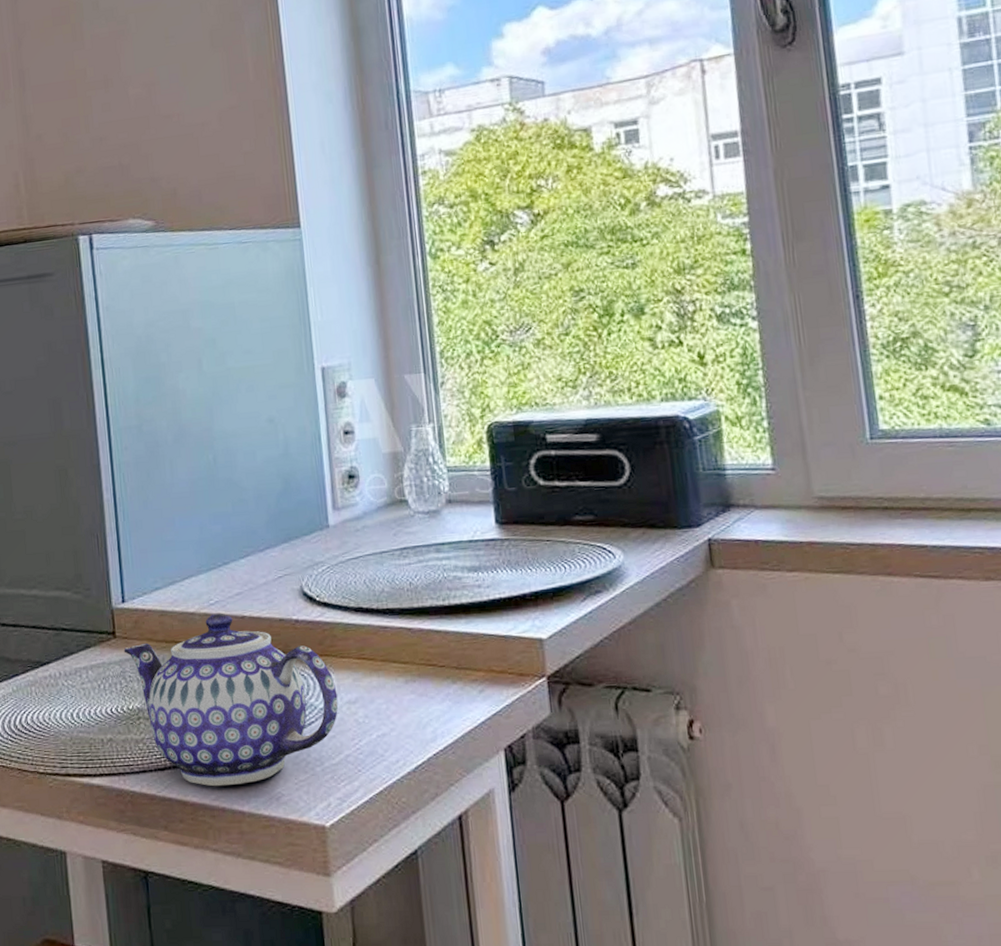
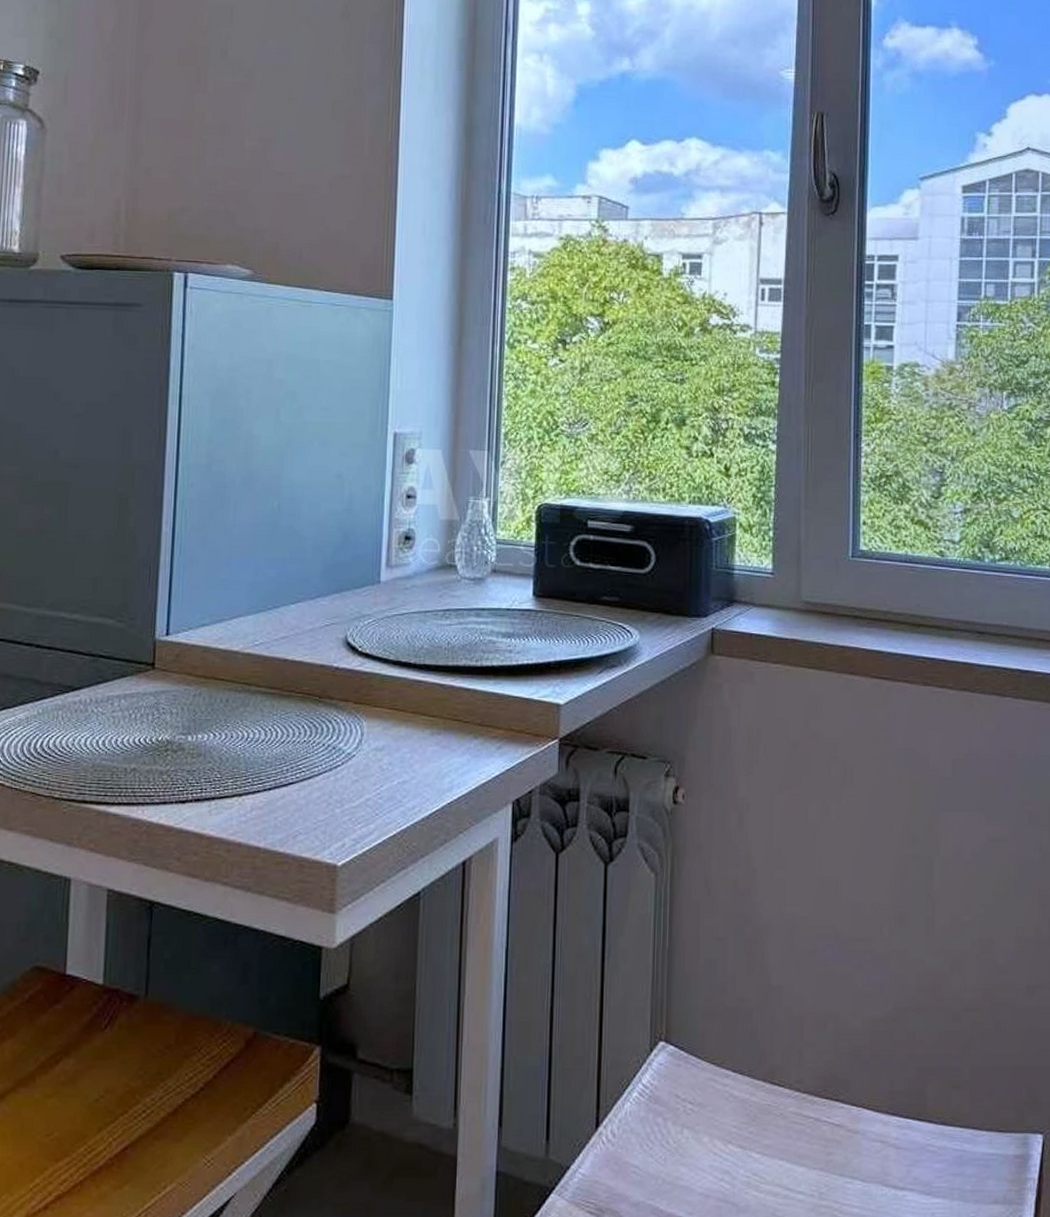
teapot: present [123,613,339,787] -> none [160,654,366,822]

